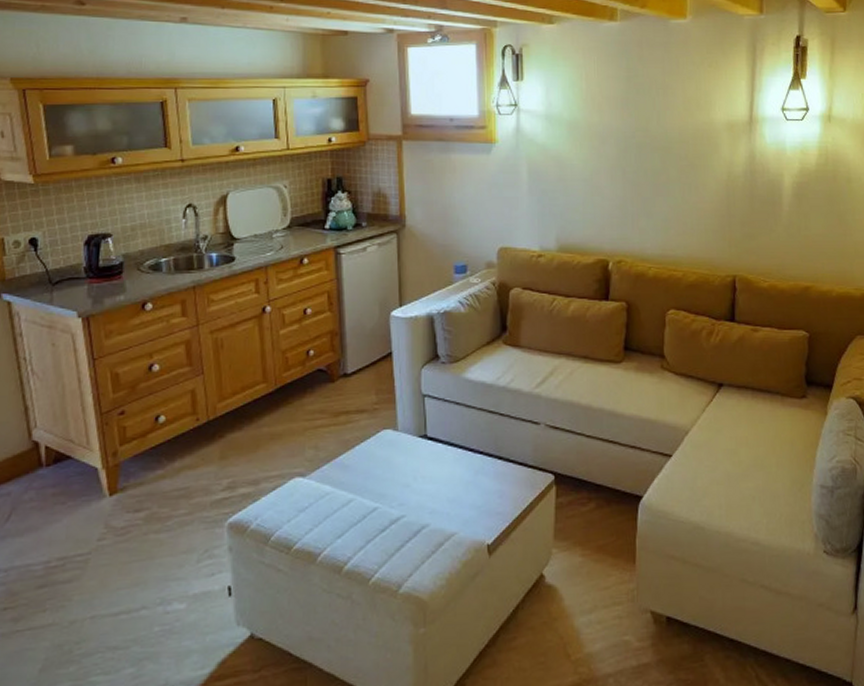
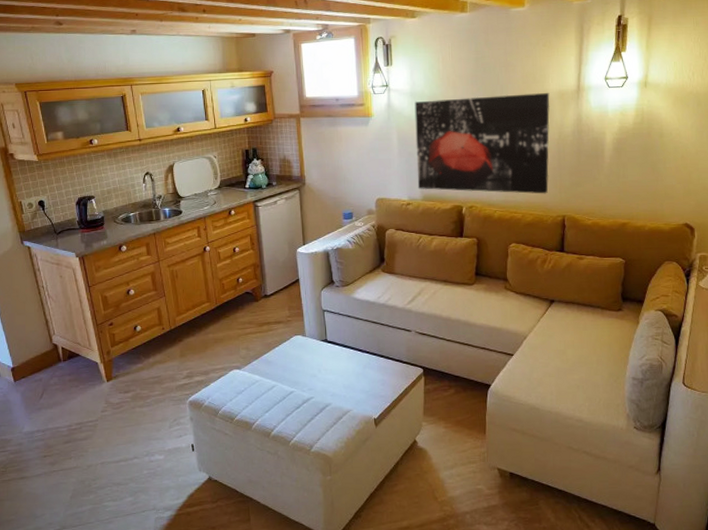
wall art: none [550,122,717,248] -> present [414,92,550,194]

